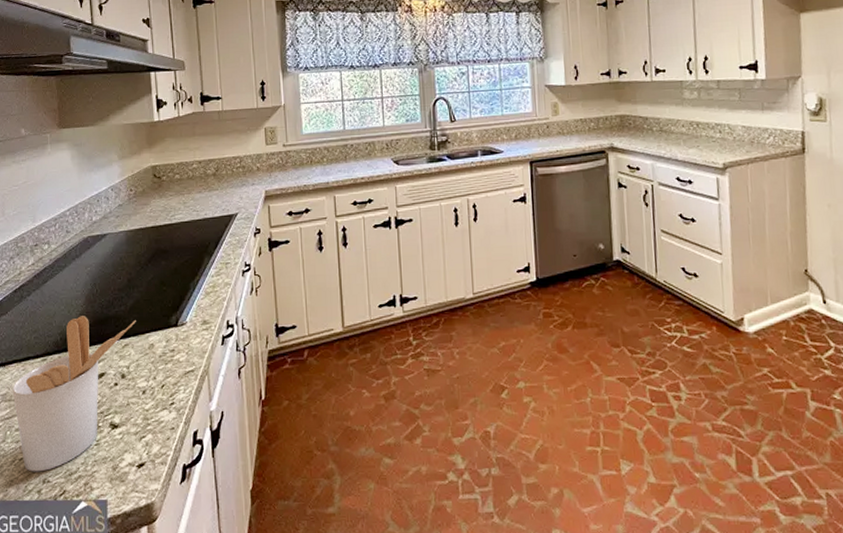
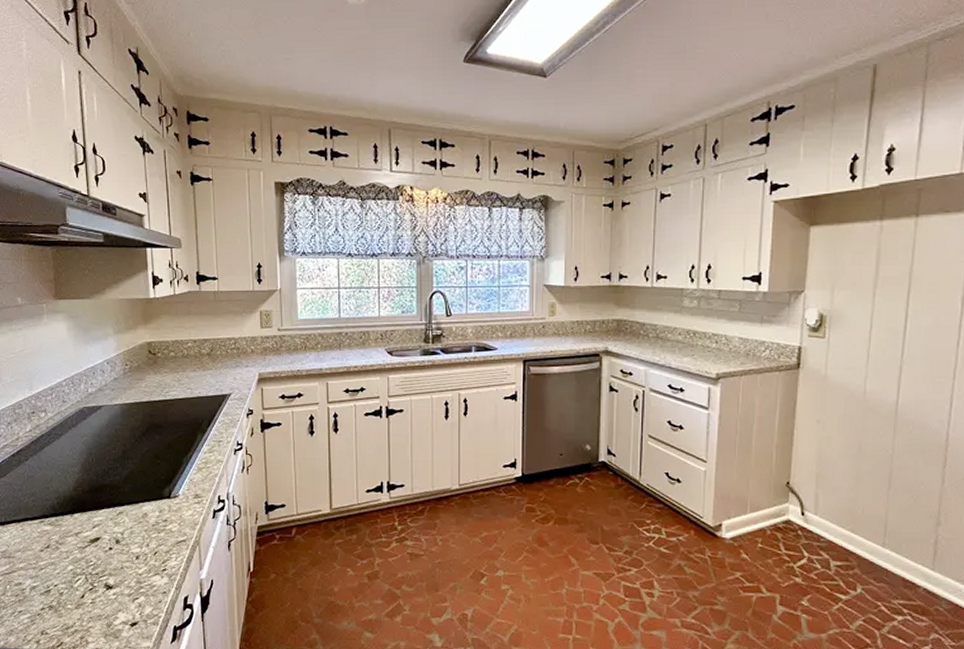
utensil holder: present [12,316,136,472] -> none [11,483,130,624]

